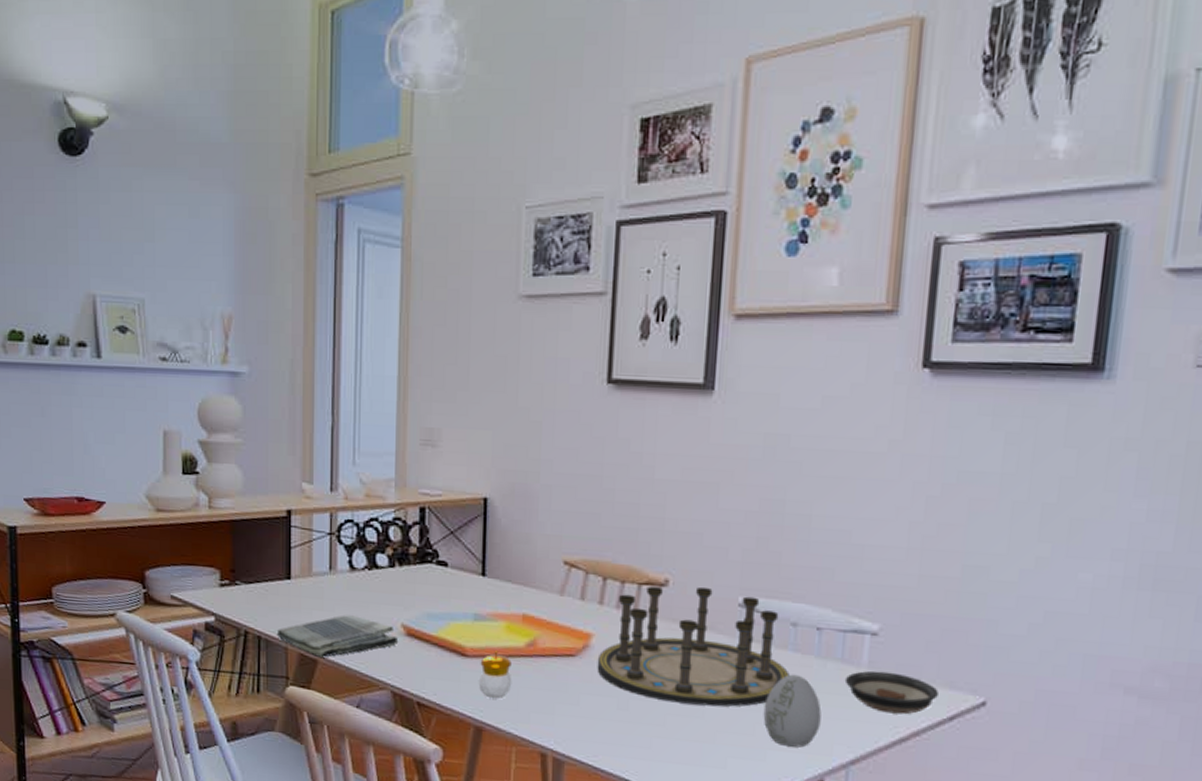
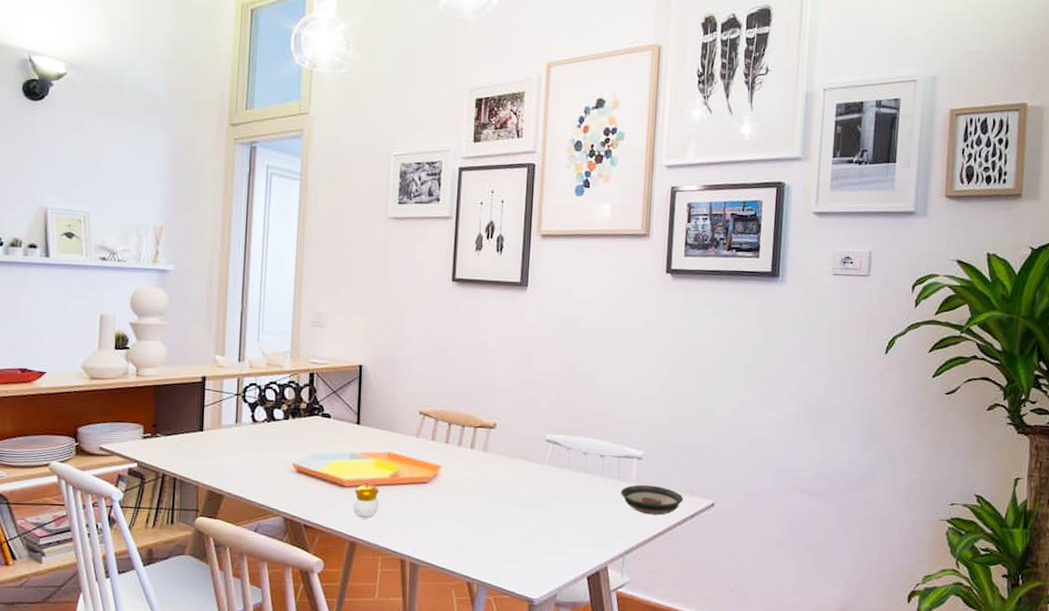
dish towel: present [276,615,399,659] -> none [189,458,290,494]
board game: present [597,585,790,707] -> none [444,428,582,516]
decorative egg: present [763,674,822,747] -> none [564,489,605,543]

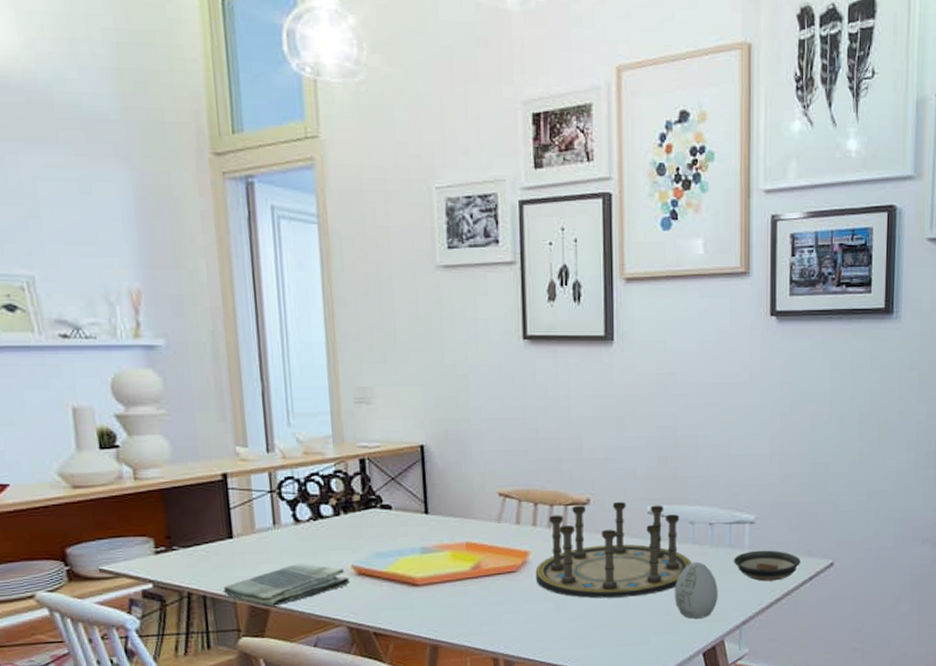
dish towel: none [189,458,290,494] -> present [223,564,351,608]
candle: present [353,481,379,519] -> none [430,577,462,619]
board game: none [444,428,582,516] -> present [535,501,692,599]
decorative egg: none [564,489,605,543] -> present [674,562,718,619]

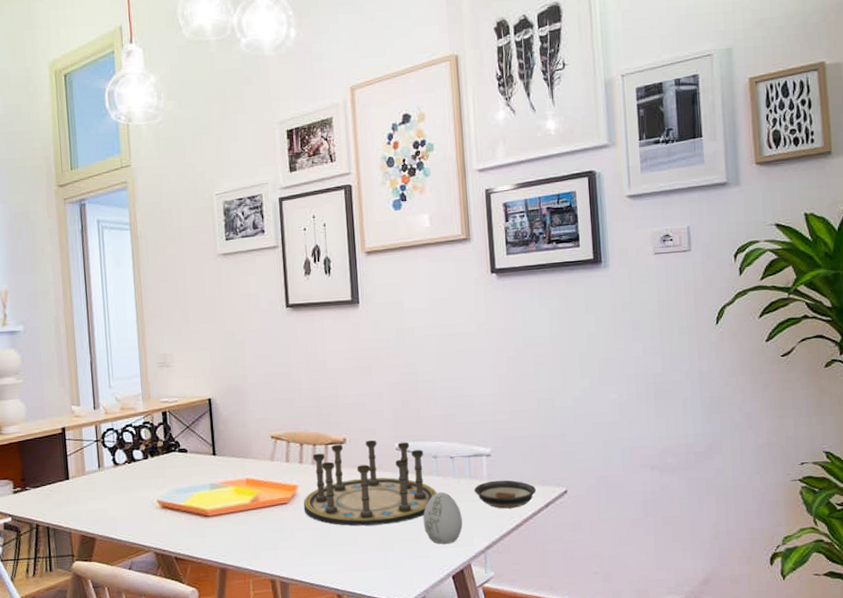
dish towel: present [223,564,351,608] -> none [61,499,156,536]

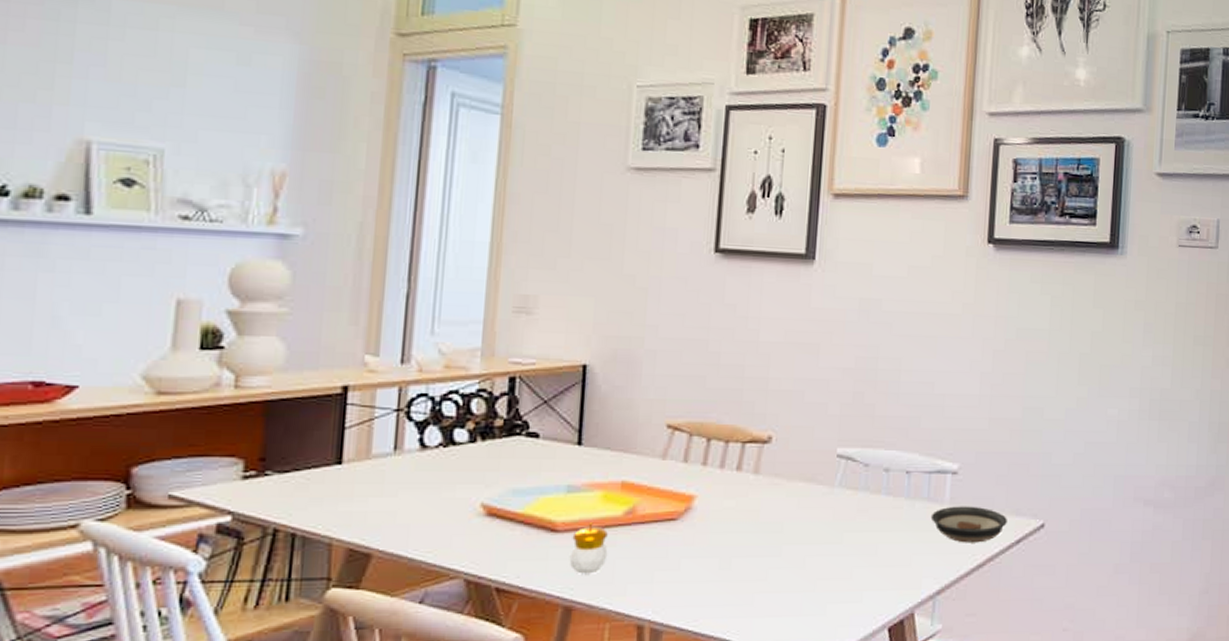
candle: none [219,509,244,546] -> present [569,522,608,574]
board game: present [303,440,437,526] -> none [699,441,883,556]
decorative egg: present [423,492,463,544] -> none [859,516,911,585]

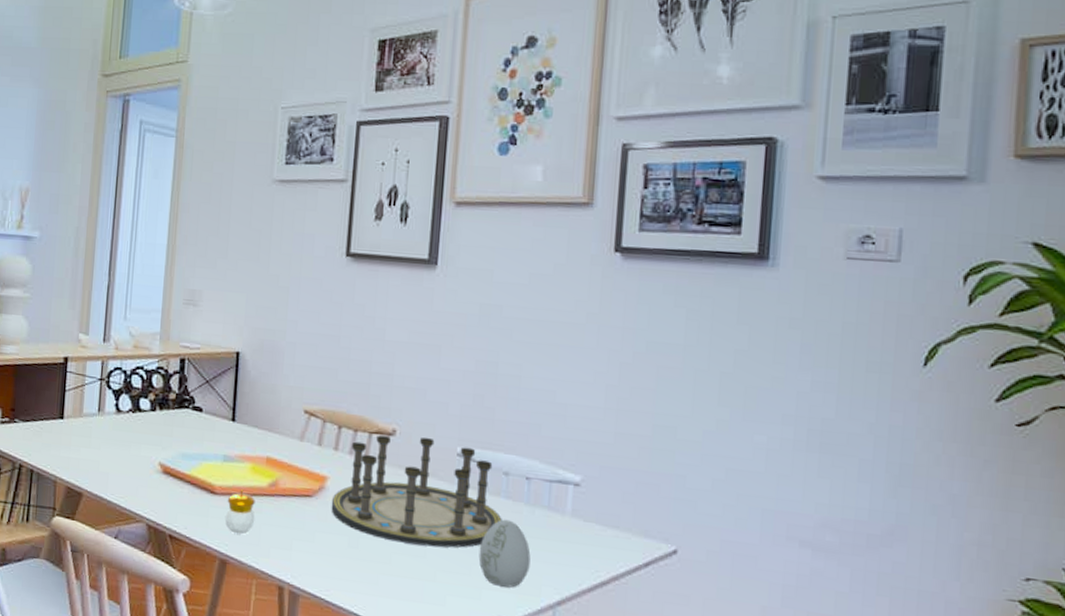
board game: none [699,441,883,556] -> present [331,434,502,548]
decorative egg: none [859,516,911,585] -> present [478,519,531,588]
saucer: present [930,506,1007,543] -> none [551,518,635,560]

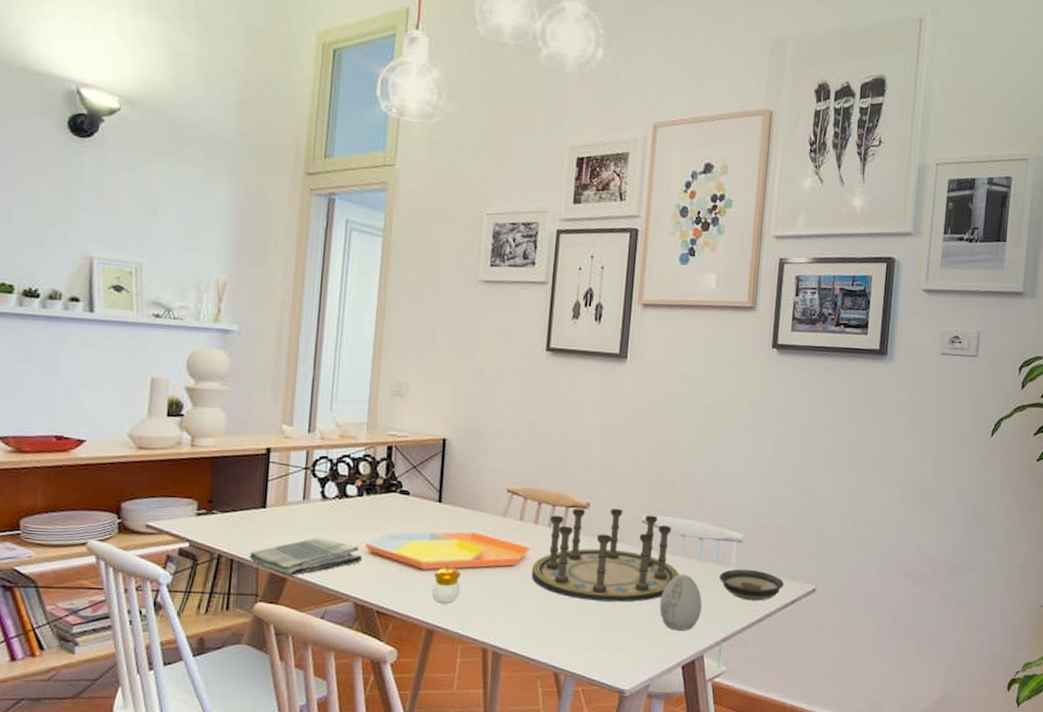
dish towel: none [47,452,156,492] -> present [249,538,363,577]
saucer: none [551,518,635,560] -> present [719,569,784,601]

